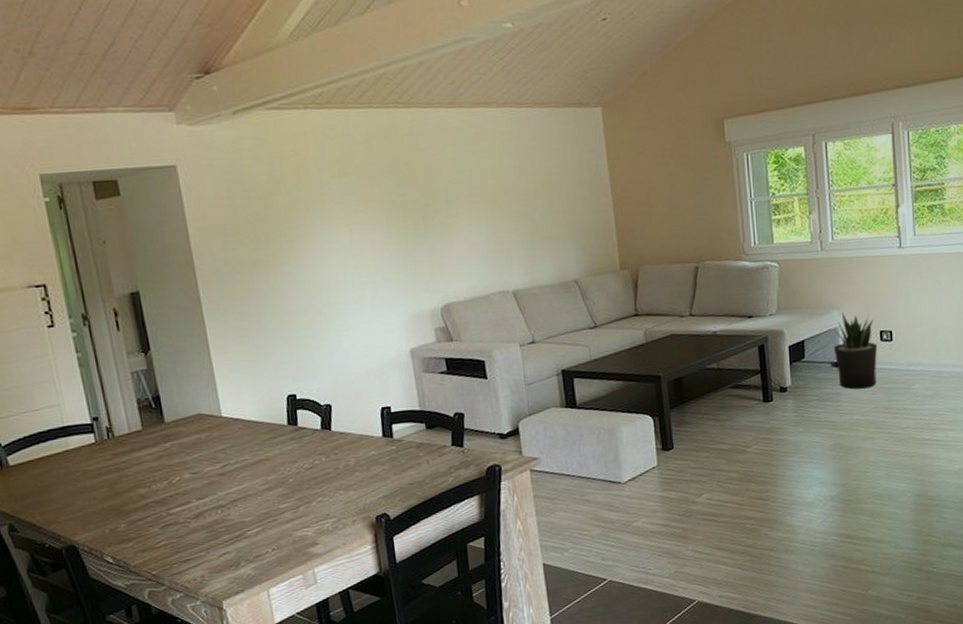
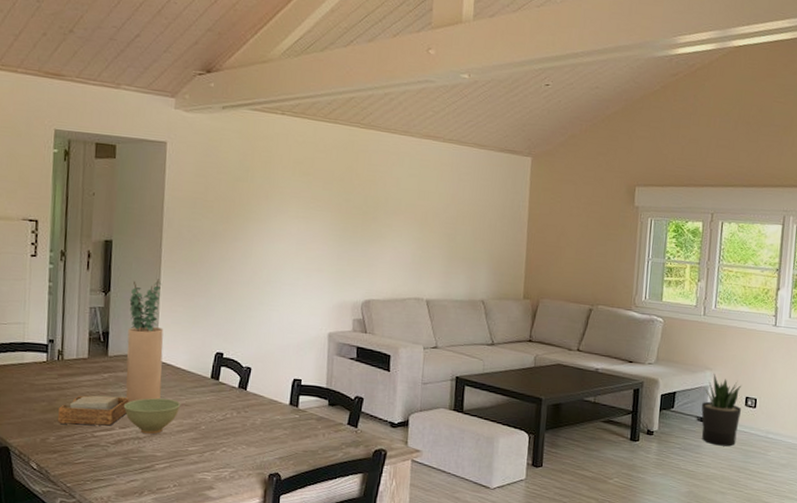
napkin holder: none [122,464,201,508] -> present [58,395,129,426]
vase: none [175,325,235,470] -> present [125,279,164,403]
bowl: none [195,456,261,501] -> present [123,397,181,435]

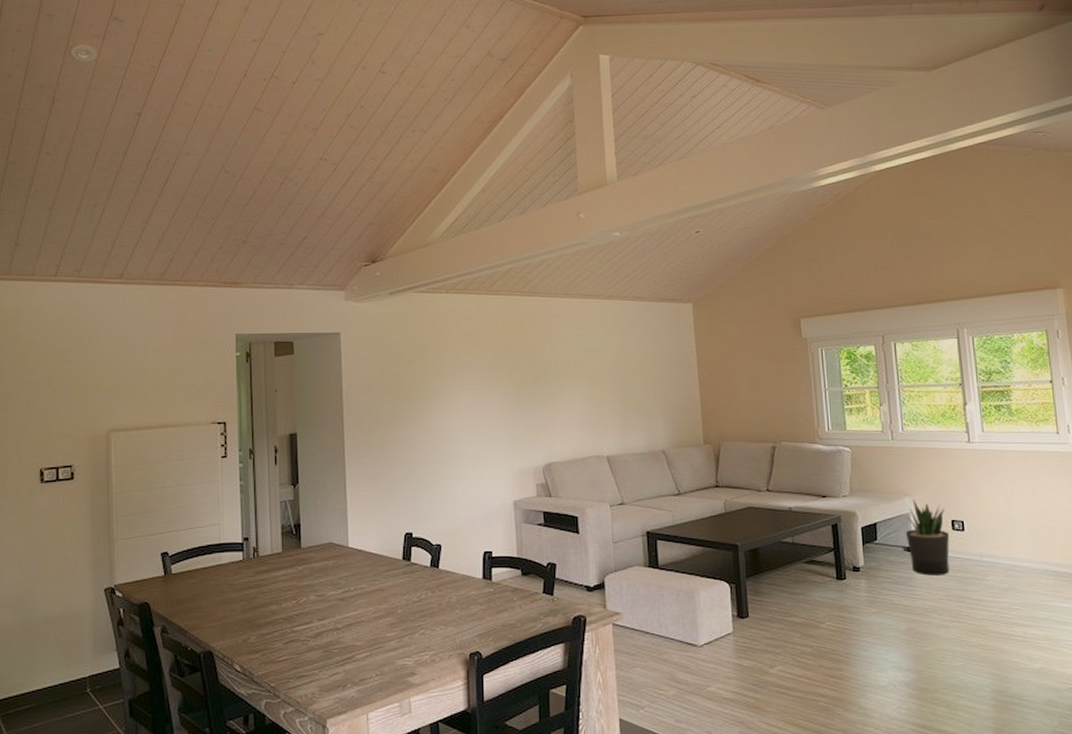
napkin holder: present [58,395,129,426] -> none [258,588,325,622]
bowl: present [123,397,181,435] -> none [320,585,376,624]
vase: present [125,279,164,403] -> none [317,466,355,593]

